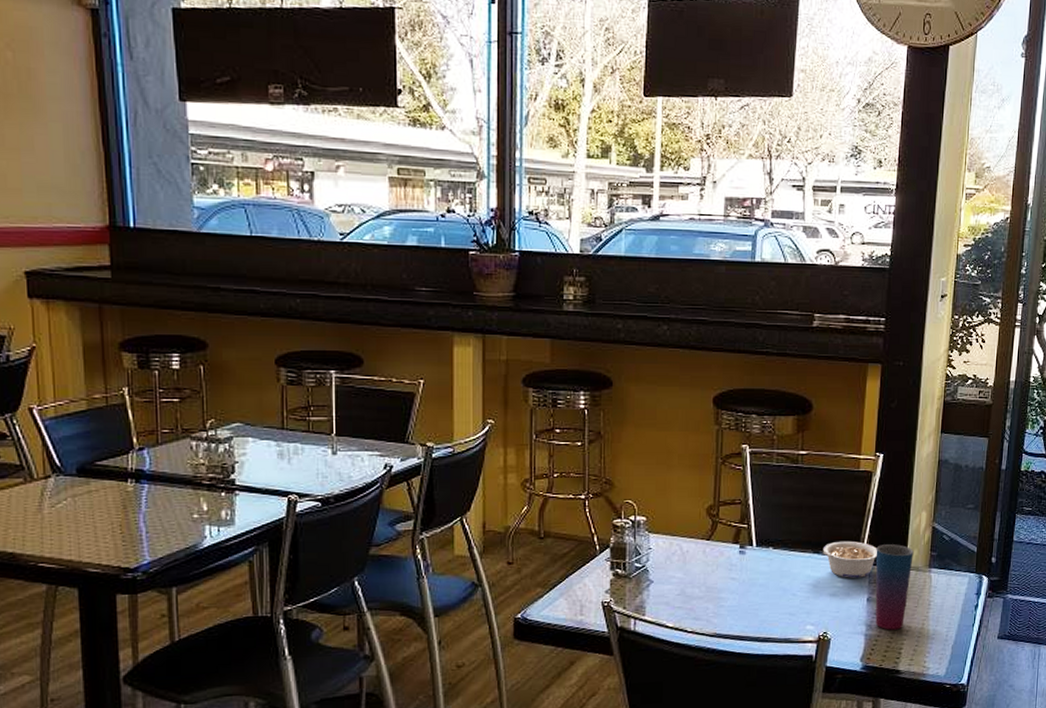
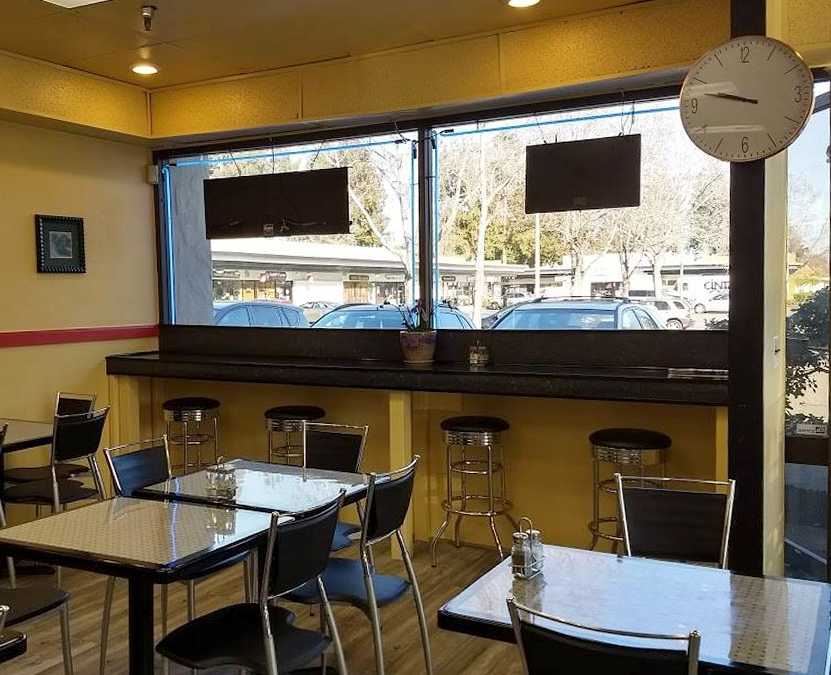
legume: present [822,540,877,578] -> none [688,552,736,585]
cup: present [875,544,914,630] -> none [735,556,769,631]

